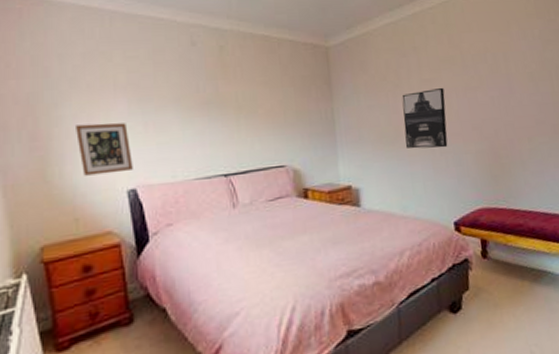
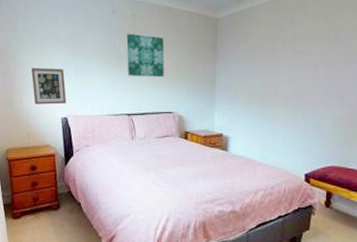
wall art: none [213,70,269,125] -> present [126,33,165,77]
wall art: present [402,87,448,149] -> none [272,59,314,111]

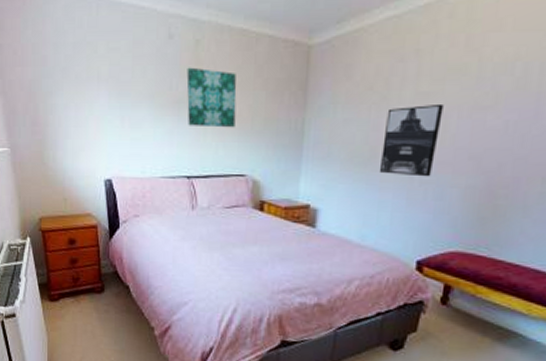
picture frame: present [31,68,66,105] -> none [66,114,110,163]
wall art: none [272,59,314,111] -> present [379,103,444,177]

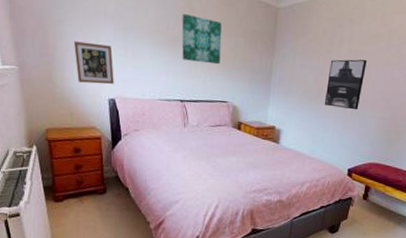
picture frame: none [66,114,110,163] -> present [74,41,114,84]

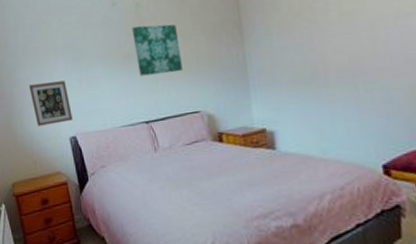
wall art: present [324,59,367,110] -> none [318,18,374,88]

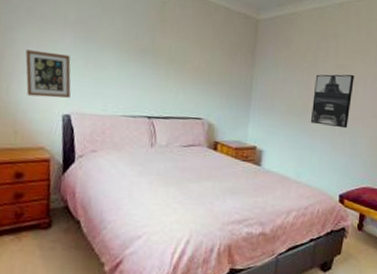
wall art: present [132,24,183,77] -> none [151,22,197,78]
wall art: none [318,18,374,88] -> present [310,74,354,129]

